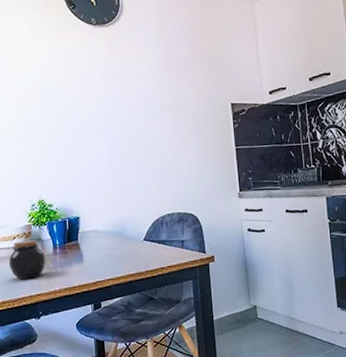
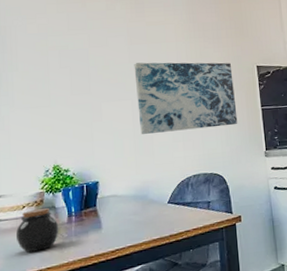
wall art: none [109,99,212,172] -> present [134,62,238,134]

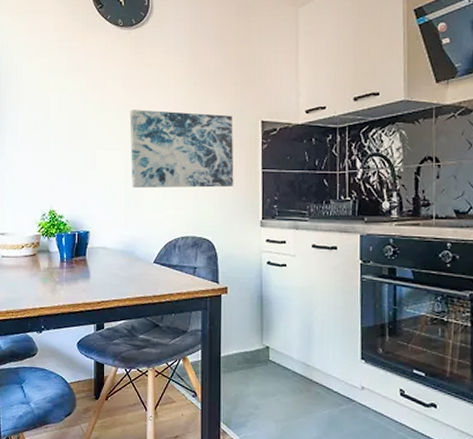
jar: present [15,207,59,253] -> none [15,250,52,291]

